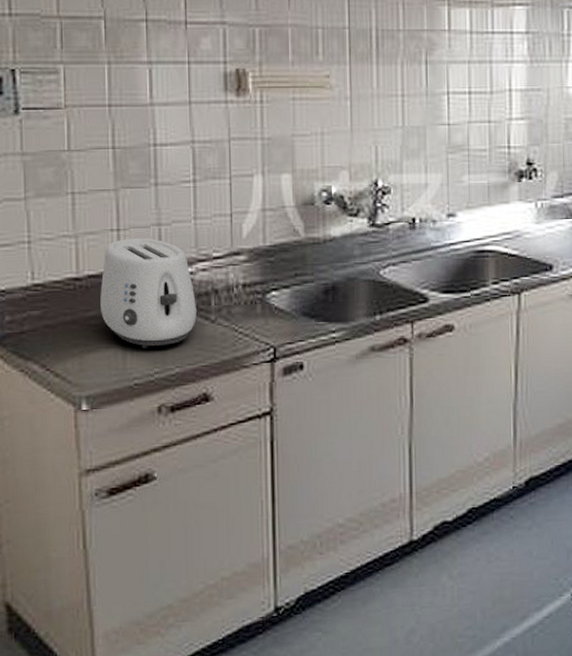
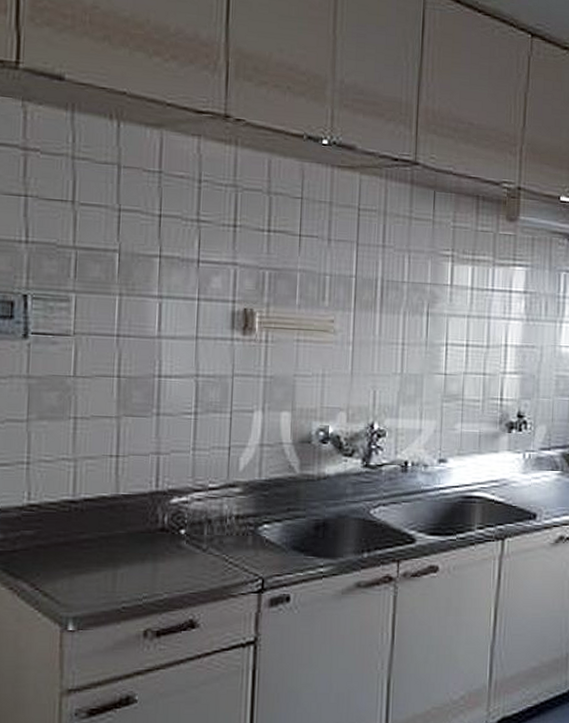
toaster: present [100,238,196,349] -> none [94,465,189,573]

